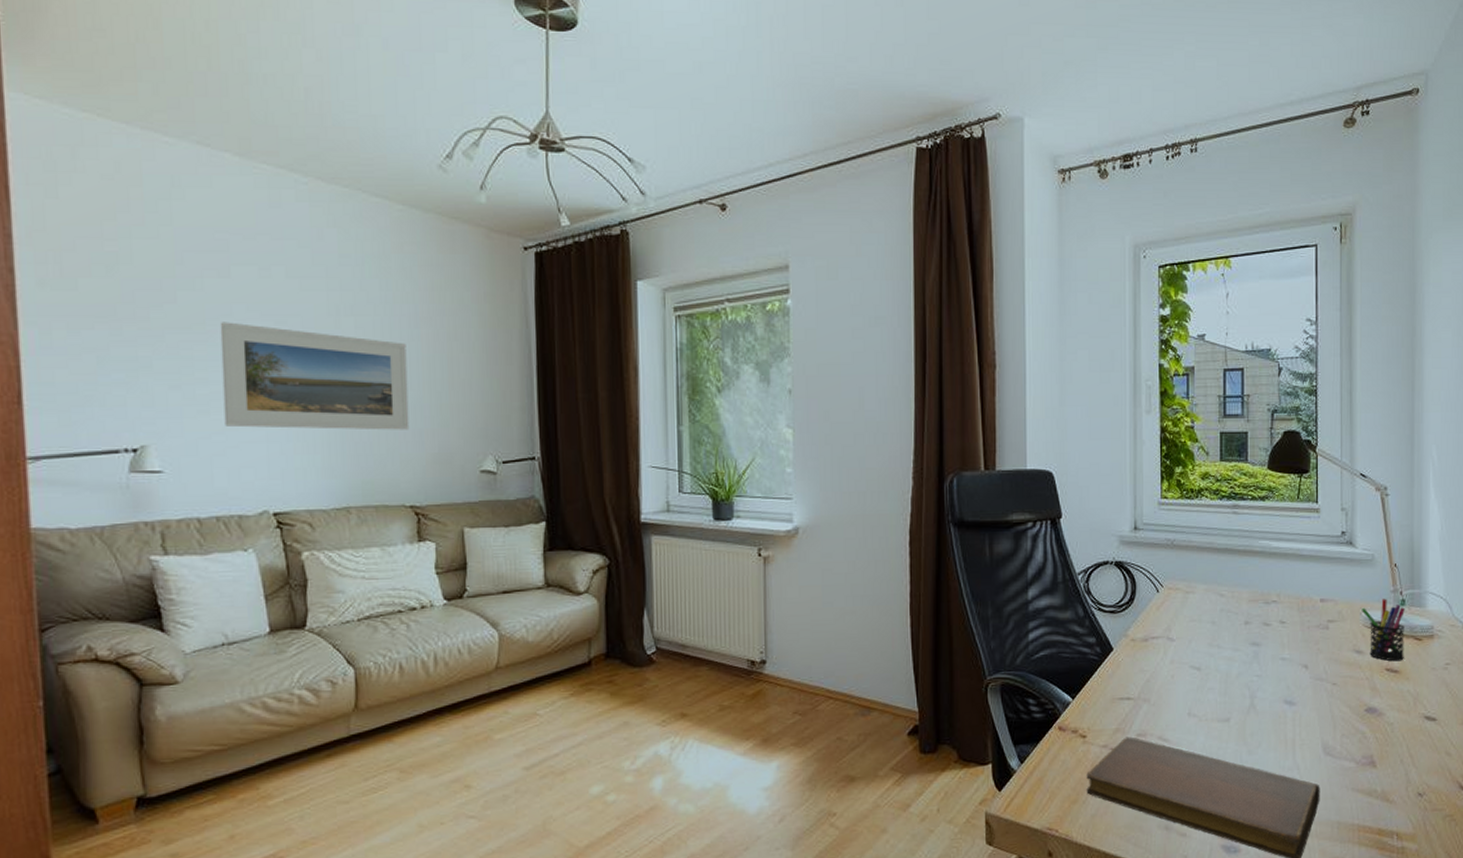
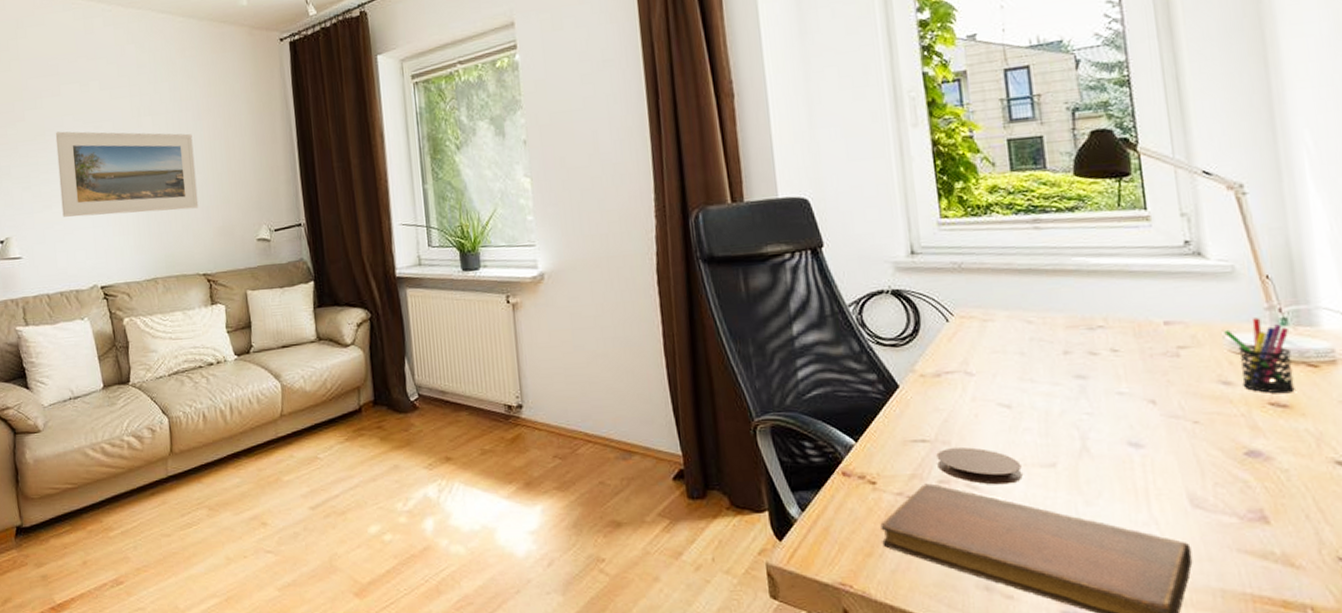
coaster: none [1138,704,1203,738] -> present [936,447,1023,485]

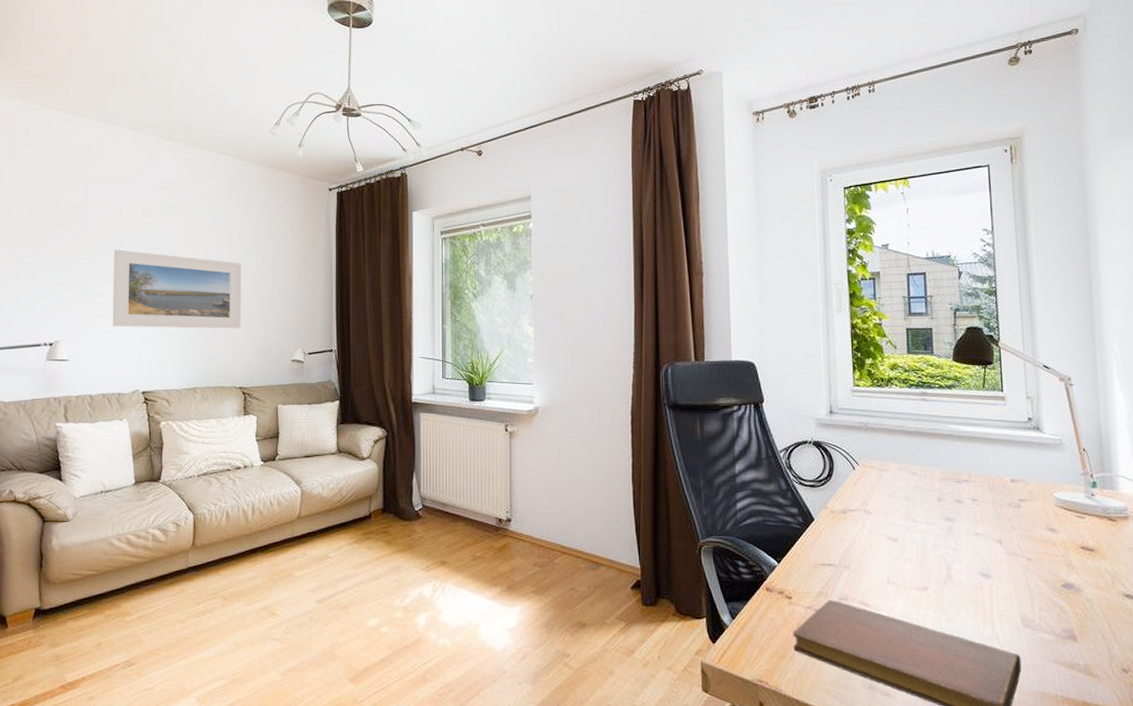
coaster: present [936,447,1023,485] -> none [839,572,902,603]
pen holder: present [1224,318,1295,394] -> none [1052,481,1099,540]

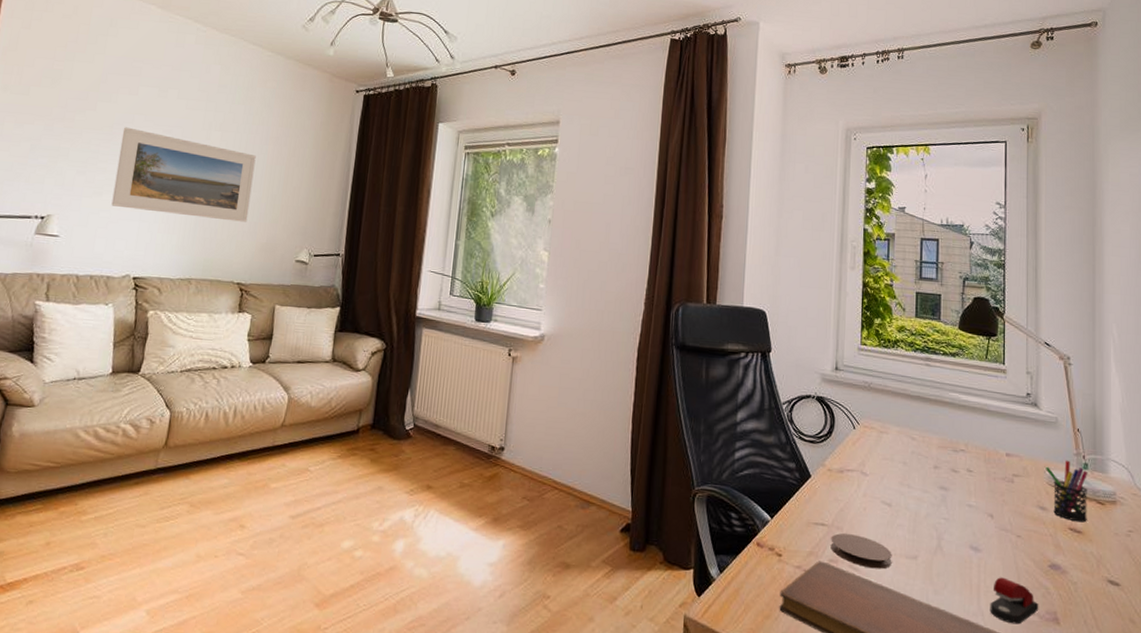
coaster: none [839,572,902,603] -> present [830,533,892,569]
stapler: none [1004,600,1055,645] -> present [990,577,1039,625]
pen holder: none [1052,481,1099,540] -> present [1045,460,1088,523]

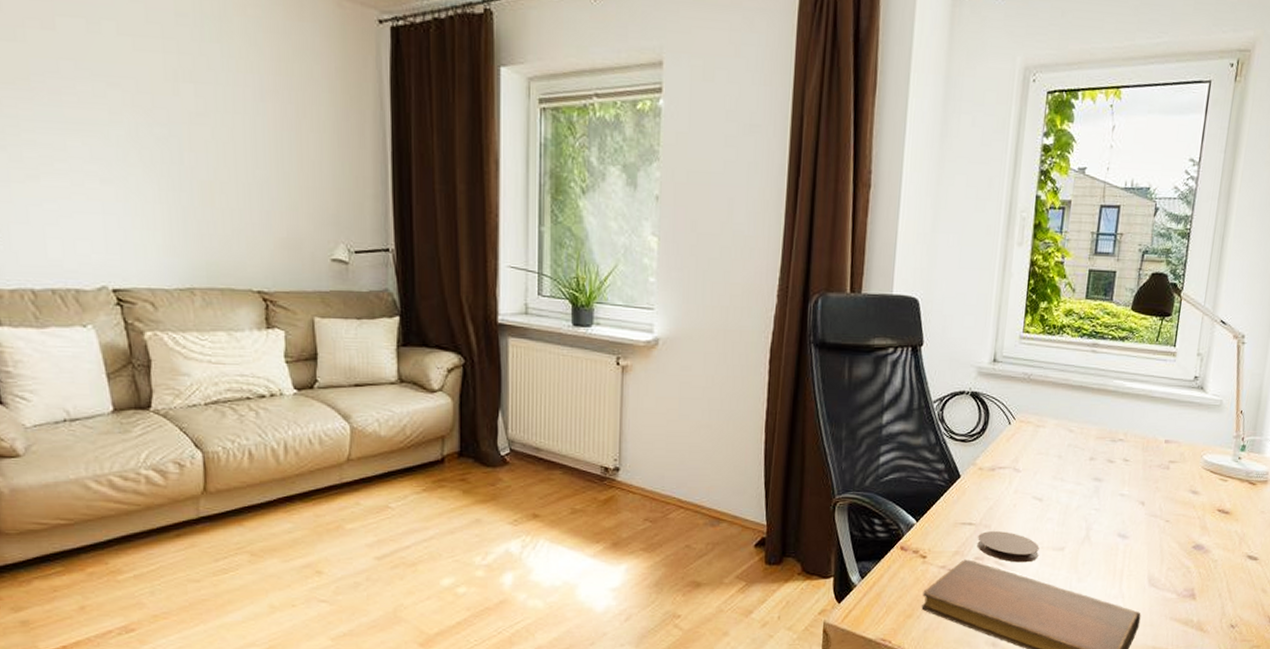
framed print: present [111,127,256,222] -> none [46,79,256,211]
stapler: present [990,577,1039,625] -> none [1130,561,1179,603]
pen holder: present [1045,460,1088,523] -> none [1202,443,1245,503]

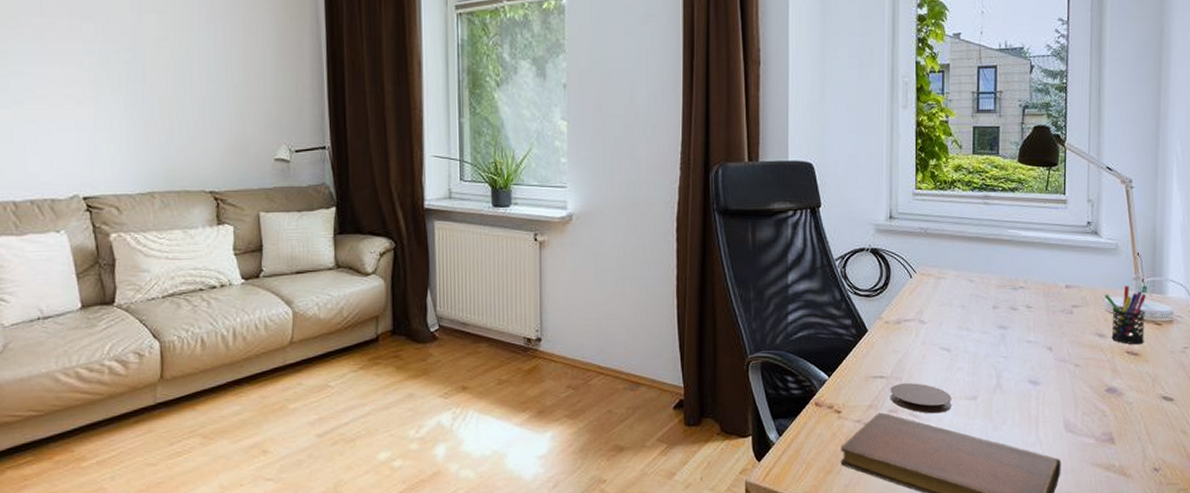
pen holder: none [1202,443,1245,503] -> present [1104,285,1147,345]

